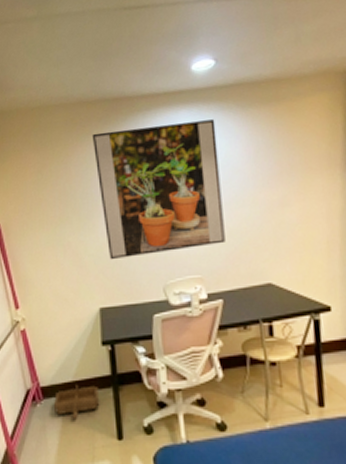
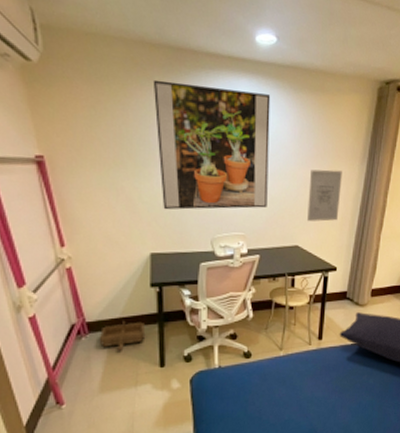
wall art: none [275,184,322,251] -> present [307,169,342,222]

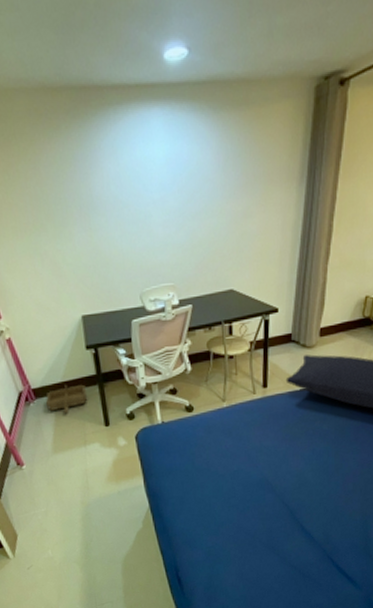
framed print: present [153,79,271,210] -> none [60,121,195,269]
wall art: present [307,169,342,222] -> none [239,197,278,261]

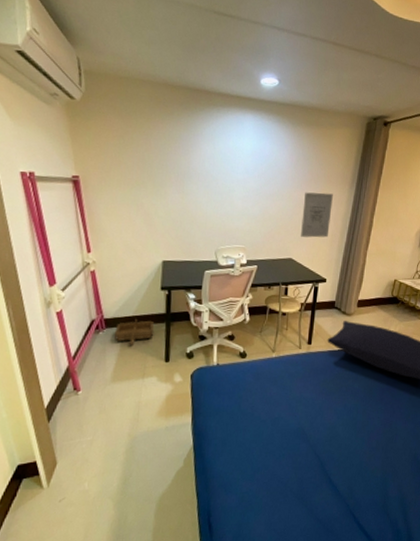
wall art: none [239,197,278,261] -> present [301,192,333,238]

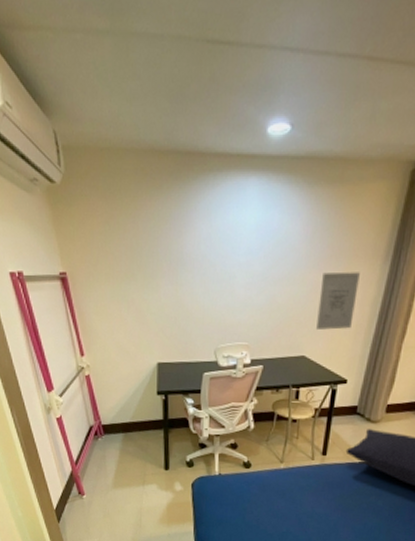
wooden boat: present [115,318,154,345] -> none [113,424,152,452]

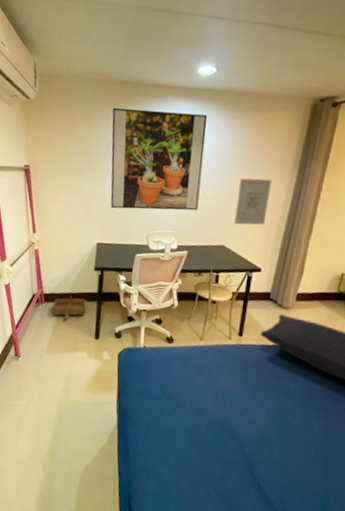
wooden boat: none [113,424,152,452] -> present [52,295,87,320]
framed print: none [161,188,282,321] -> present [110,107,208,211]

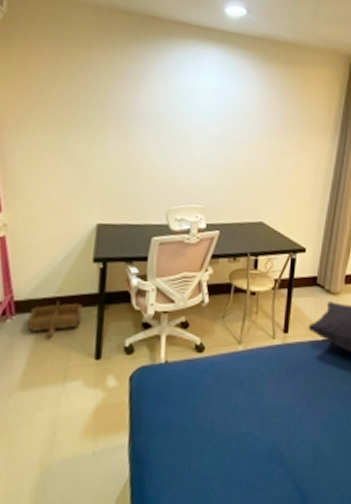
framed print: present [110,107,208,211] -> none [115,44,238,180]
wall art: present [234,178,272,225] -> none [274,141,312,197]

